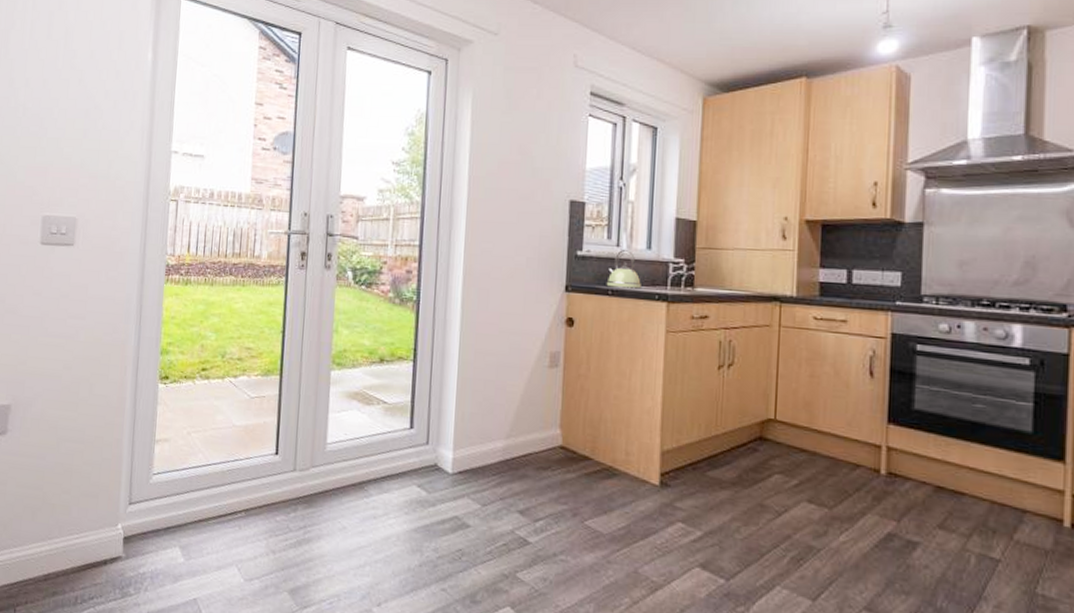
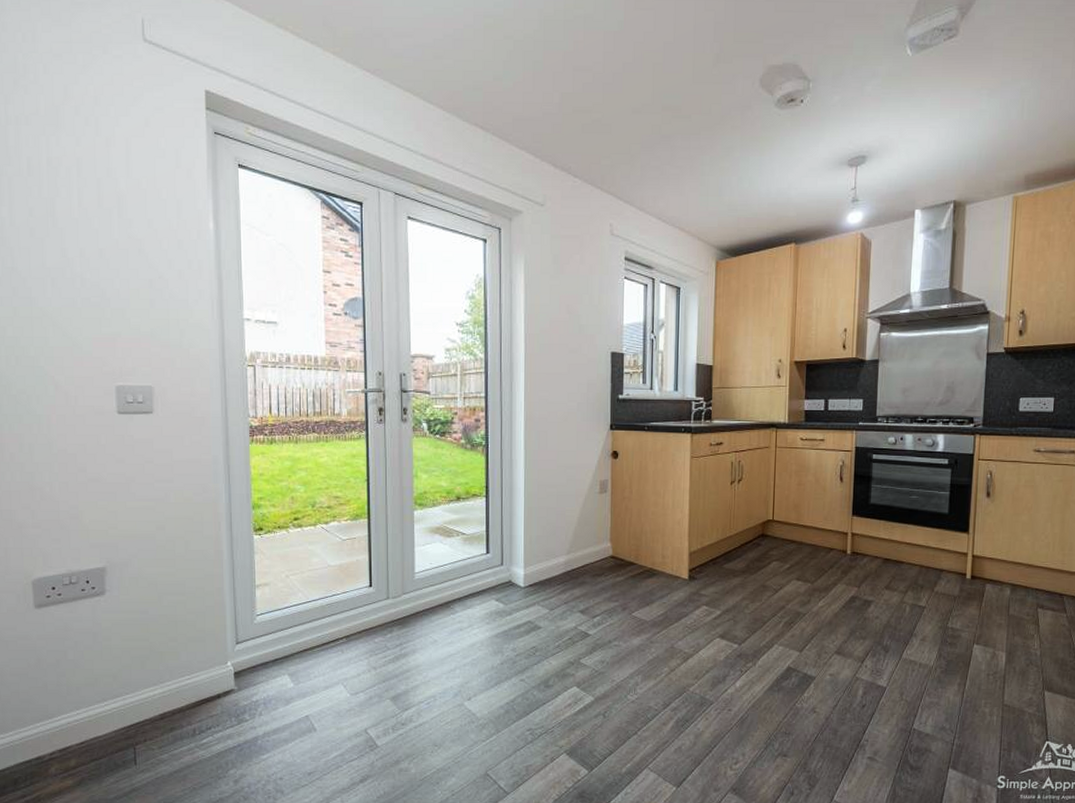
kettle: present [606,249,643,289] -> none [643,391,672,424]

